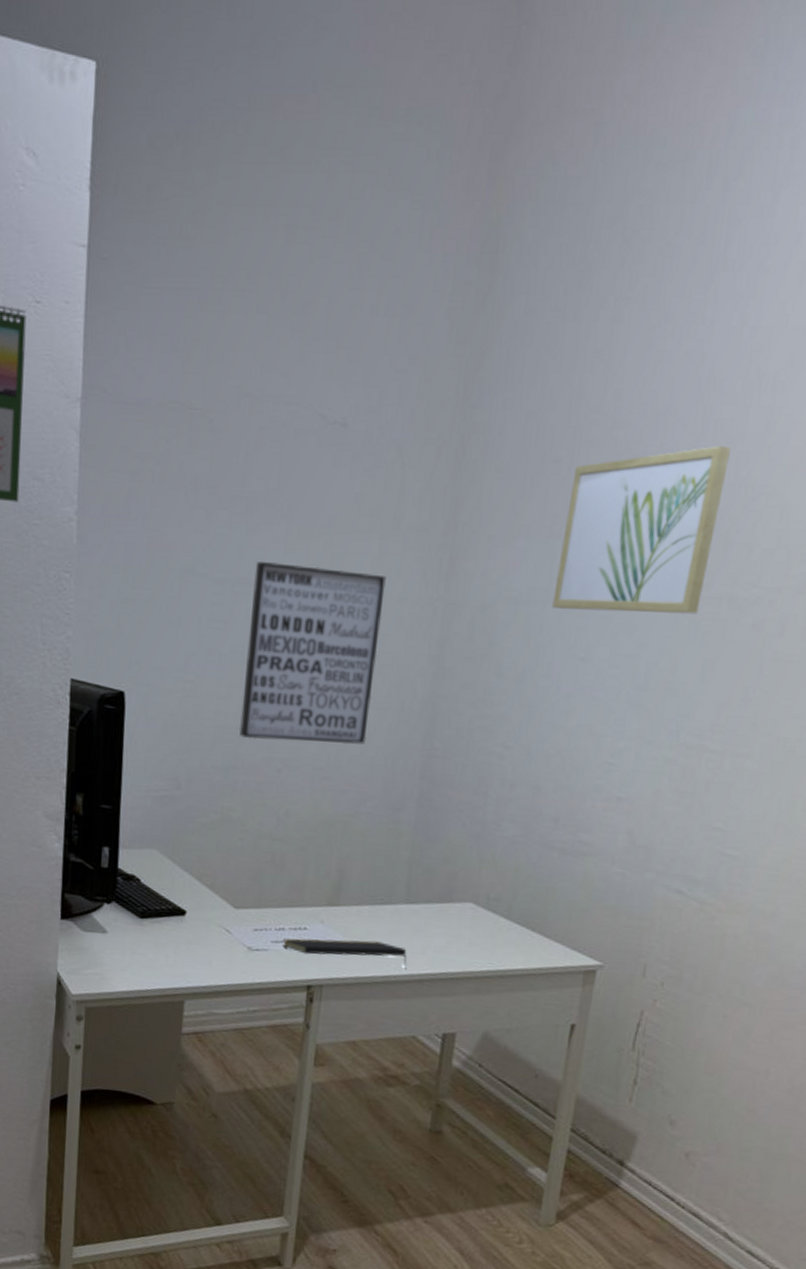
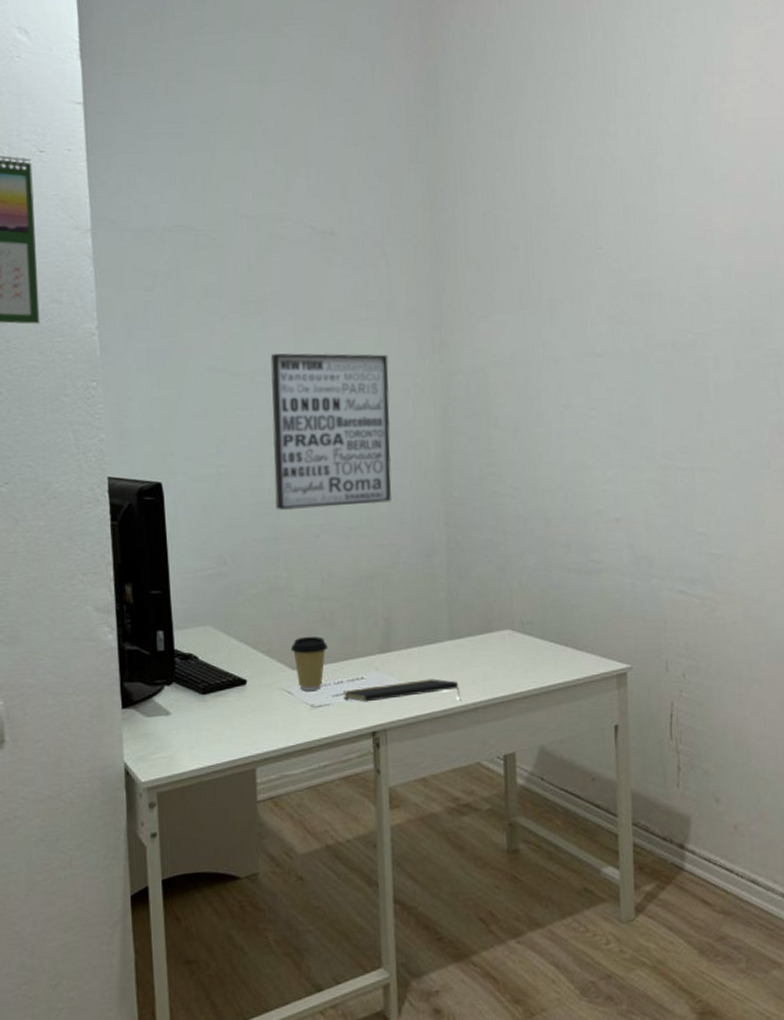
coffee cup: none [235,875,274,933] -> present [290,636,328,691]
wall art: present [552,445,731,614] -> none [530,226,650,367]

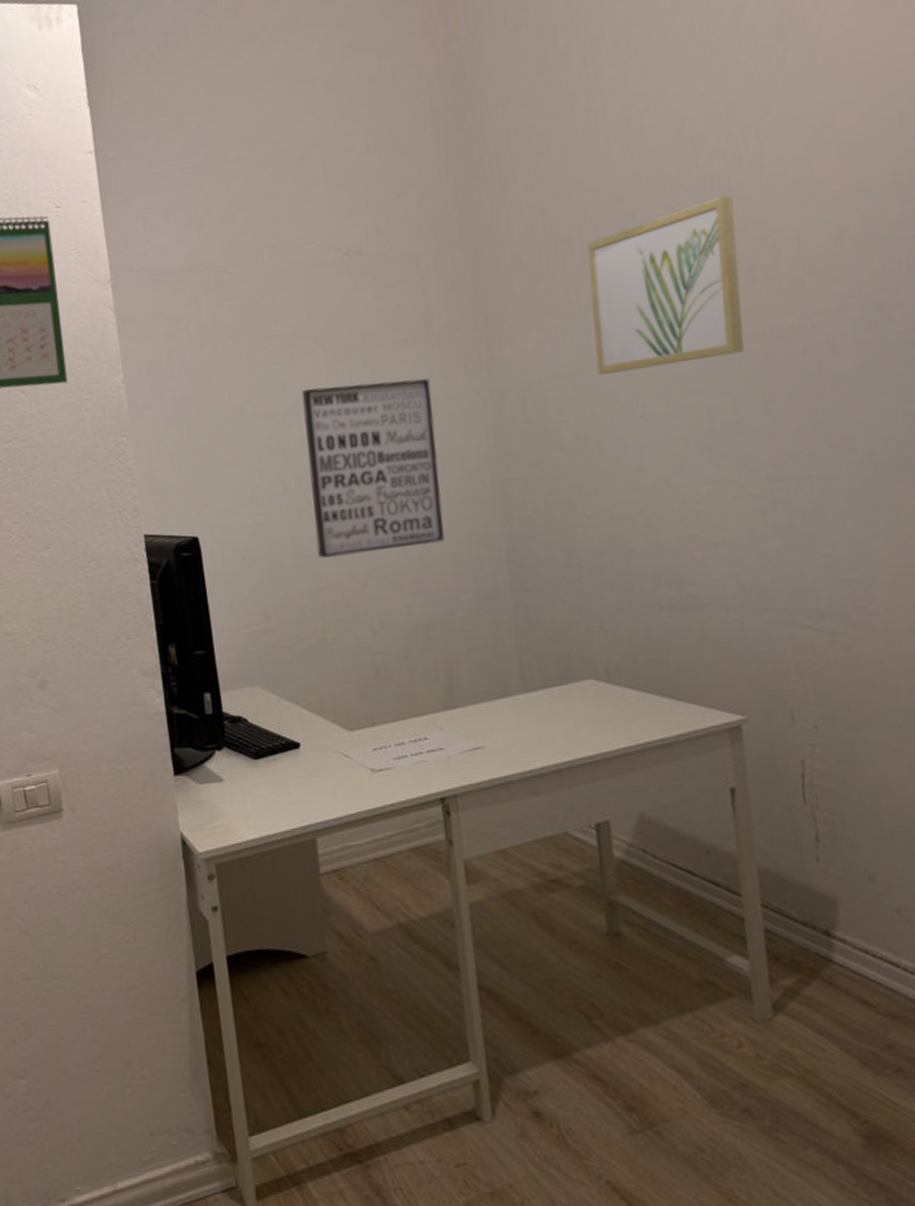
coffee cup: present [290,636,328,691] -> none [344,693,385,754]
notepad: present [343,678,461,702] -> none [405,737,541,765]
wall art: none [530,226,650,367] -> present [587,195,744,375]

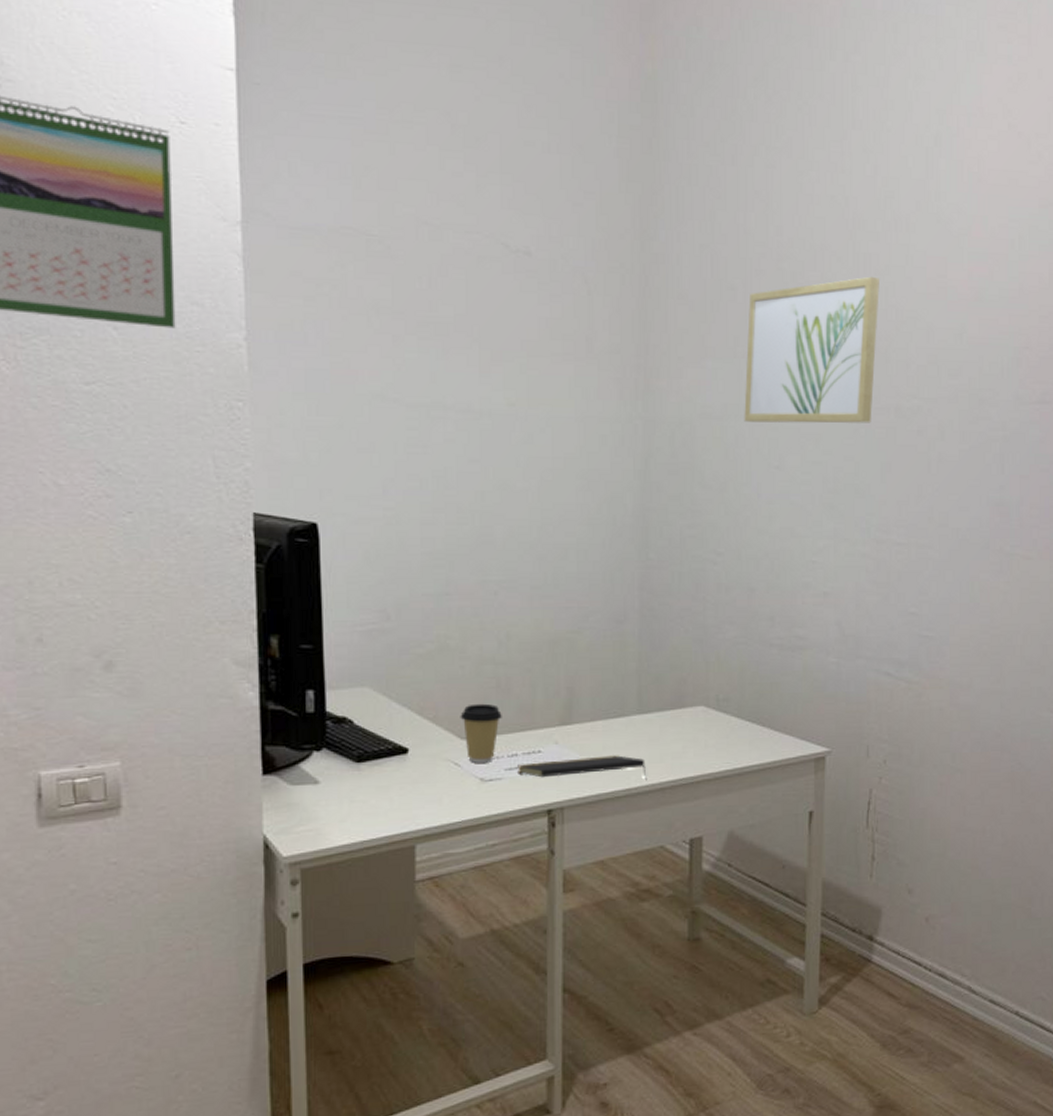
wall art: present [301,378,445,559] -> none [448,386,585,564]
coffee cup: none [344,693,385,754] -> present [460,703,502,763]
notepad: none [405,737,541,765] -> present [518,755,647,780]

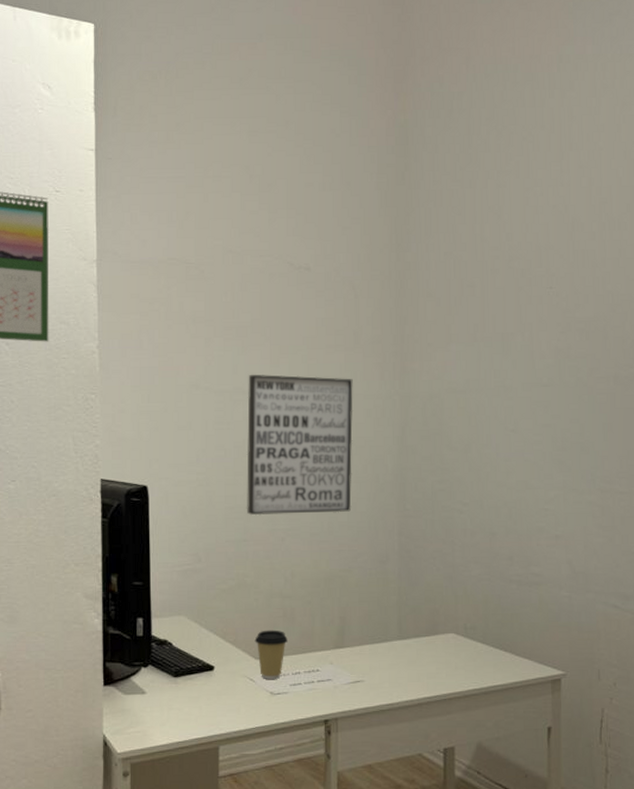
wall art: none [448,386,585,564] -> present [246,375,353,516]
notepad: present [518,755,647,780] -> none [300,674,407,696]
wall art: present [744,276,879,424] -> none [483,268,597,394]

